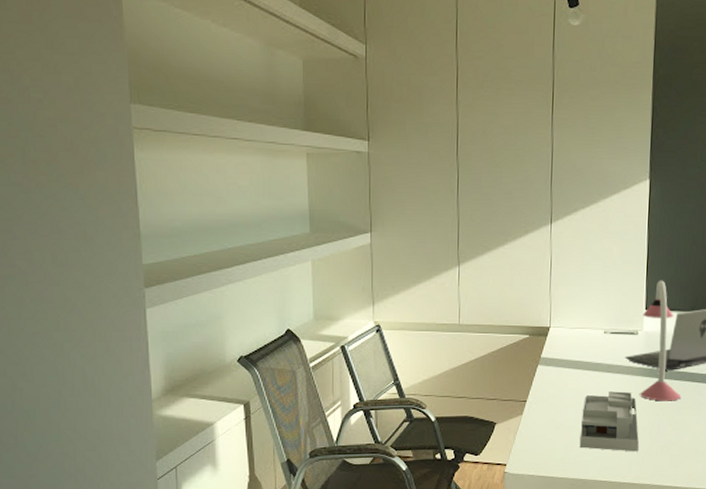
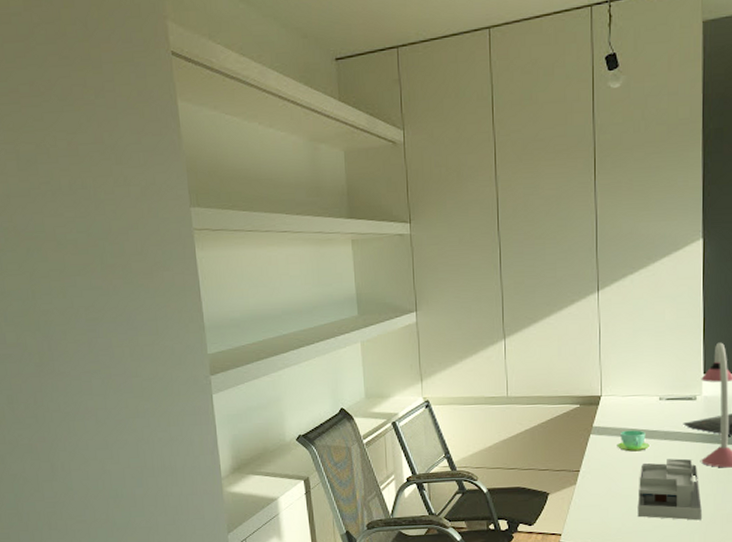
cup: none [562,362,593,383] -> present [617,430,650,452]

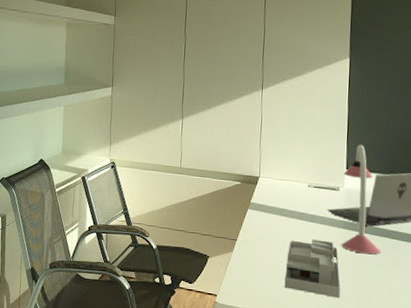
cup: present [617,430,650,452] -> none [270,209,298,230]

